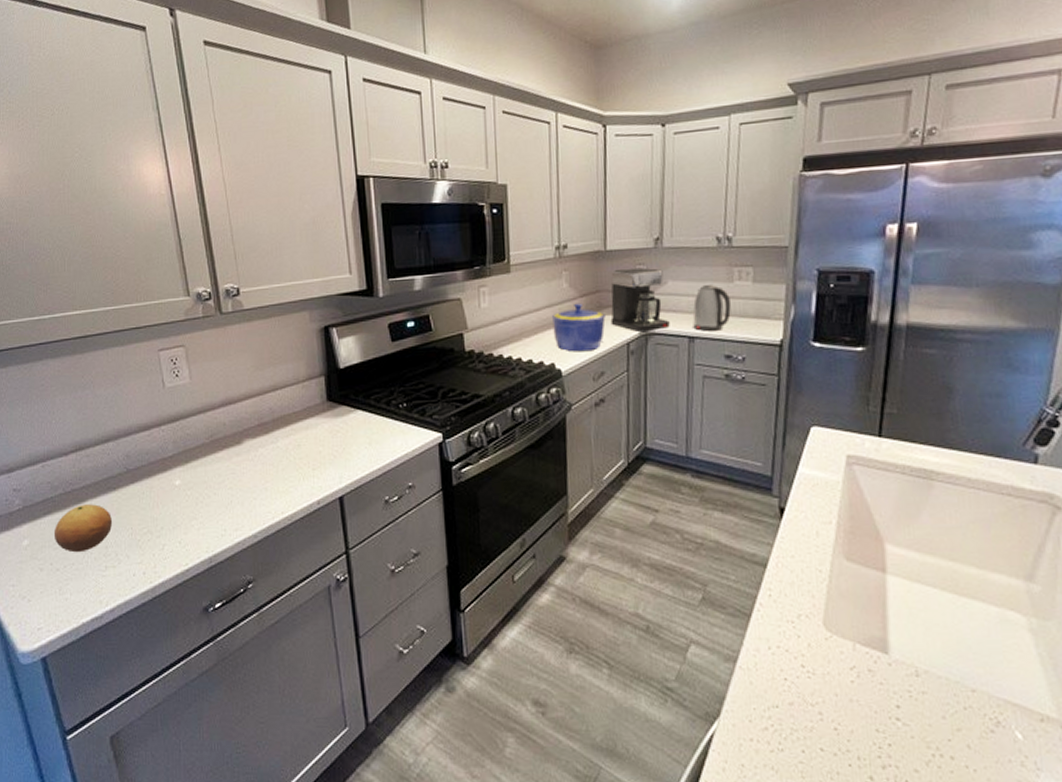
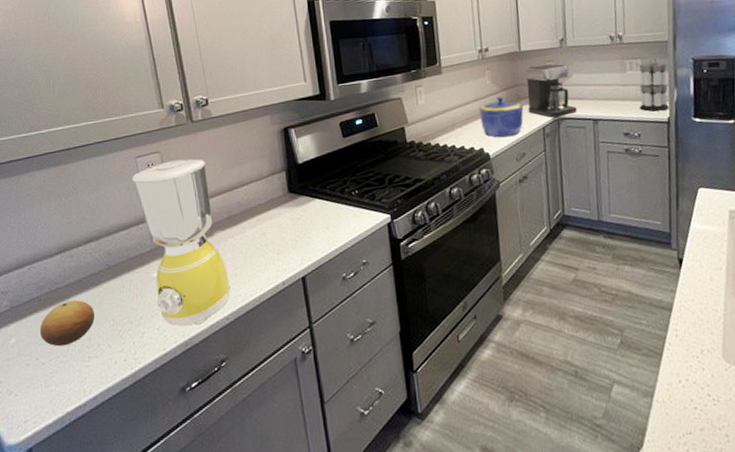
blender: none [154,355,260,541] -> present [132,158,231,326]
kettle: present [693,284,731,331] -> none [595,74,626,114]
spice rack: none [747,265,786,332] -> present [639,57,670,112]

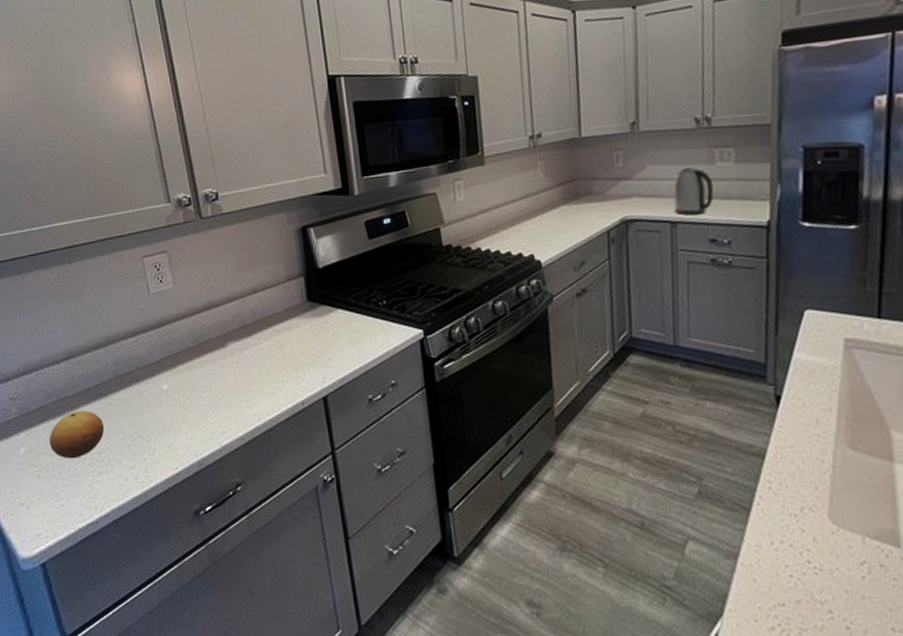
blender: present [132,158,231,326] -> none [139,259,246,444]
cooking pot: present [479,96,524,138] -> none [529,192,584,242]
coffee maker: present [526,64,577,119] -> none [587,153,651,220]
kettle: none [595,74,626,114] -> present [674,166,714,216]
spice rack: present [639,57,670,112] -> none [731,144,770,213]

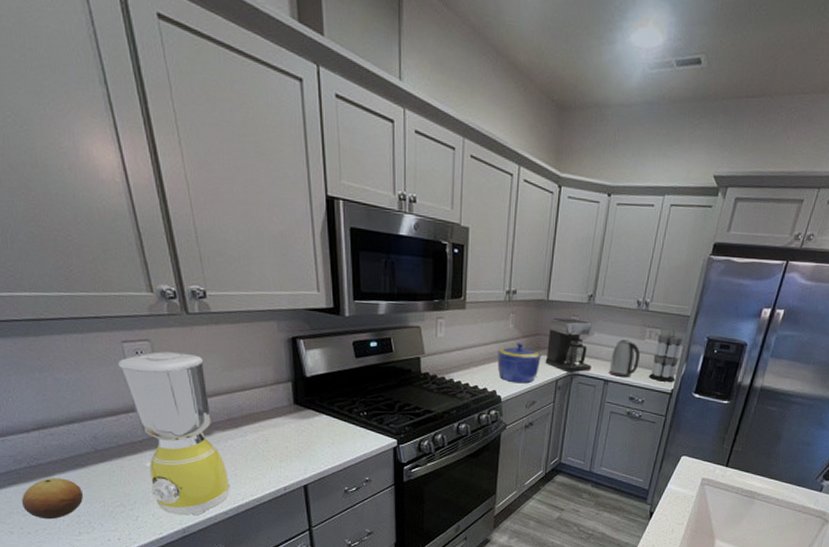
blender: none [139,259,246,444] -> present [118,351,230,516]
cooking pot: none [529,192,584,242] -> present [497,342,541,384]
coffee maker: none [587,153,651,220] -> present [545,317,592,373]
spice rack: none [731,144,770,213] -> present [649,329,684,382]

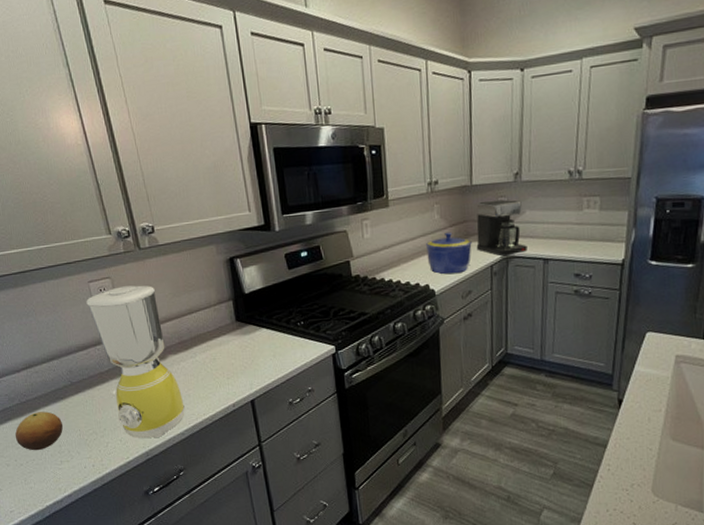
kettle: present [609,339,640,377] -> none [547,212,580,254]
spice rack: present [649,329,684,382] -> none [594,195,628,253]

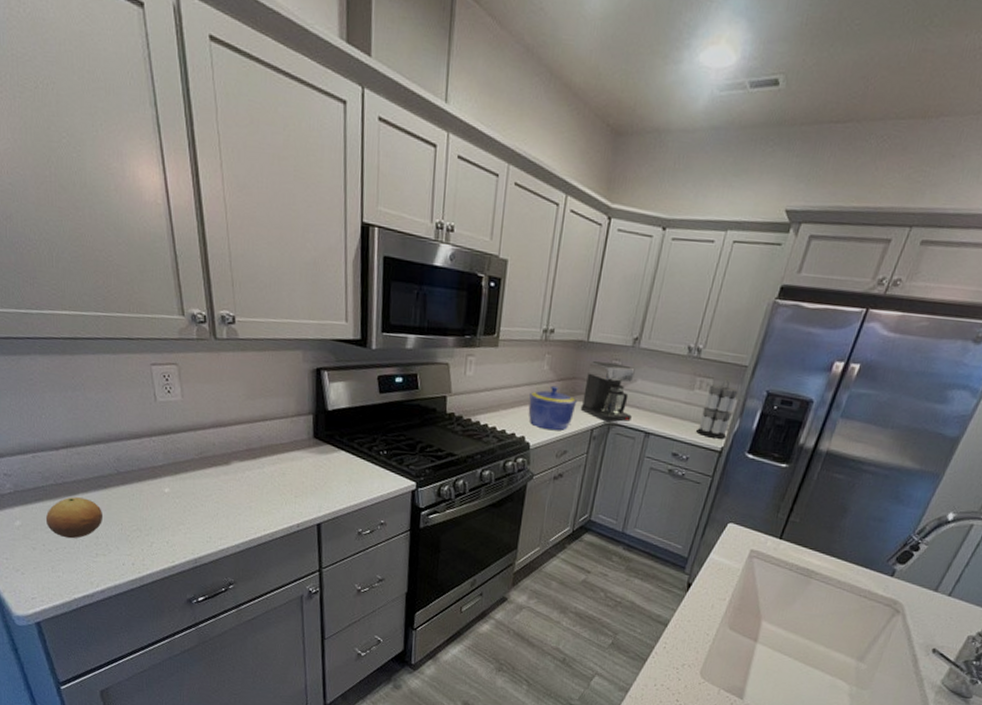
blender: present [86,285,185,438] -> none [146,376,244,547]
spice rack: none [594,195,628,253] -> present [696,380,740,439]

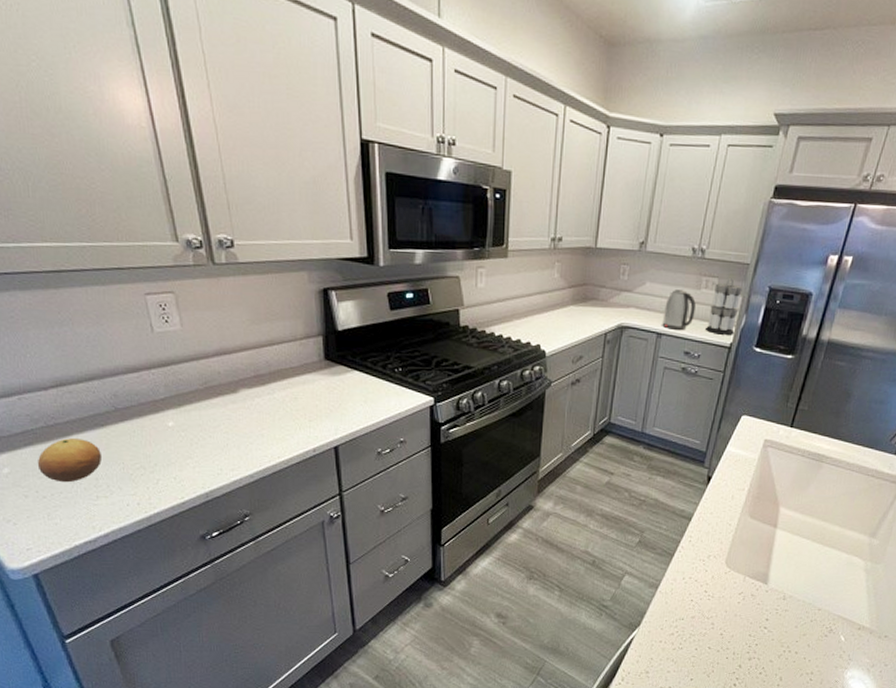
cooking pot: present [528,385,577,431] -> none [541,292,589,337]
coffee maker: present [580,361,635,422] -> none [593,266,643,326]
kettle: none [651,388,688,431] -> present [662,288,696,330]

